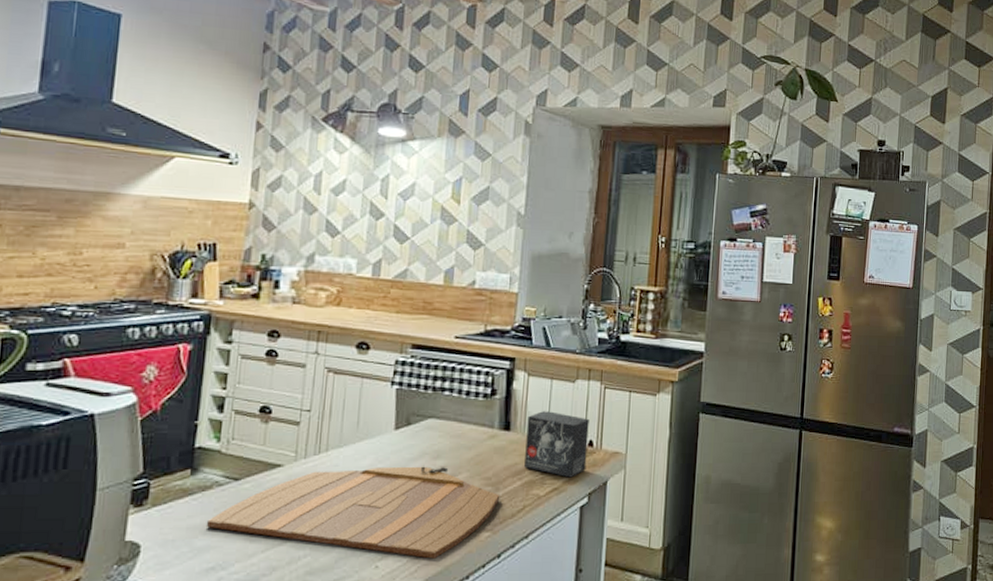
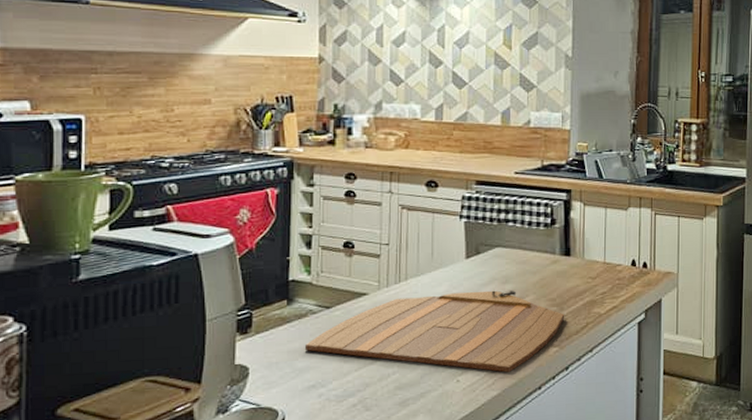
small box: present [524,410,589,478] -> none [585,236,642,297]

